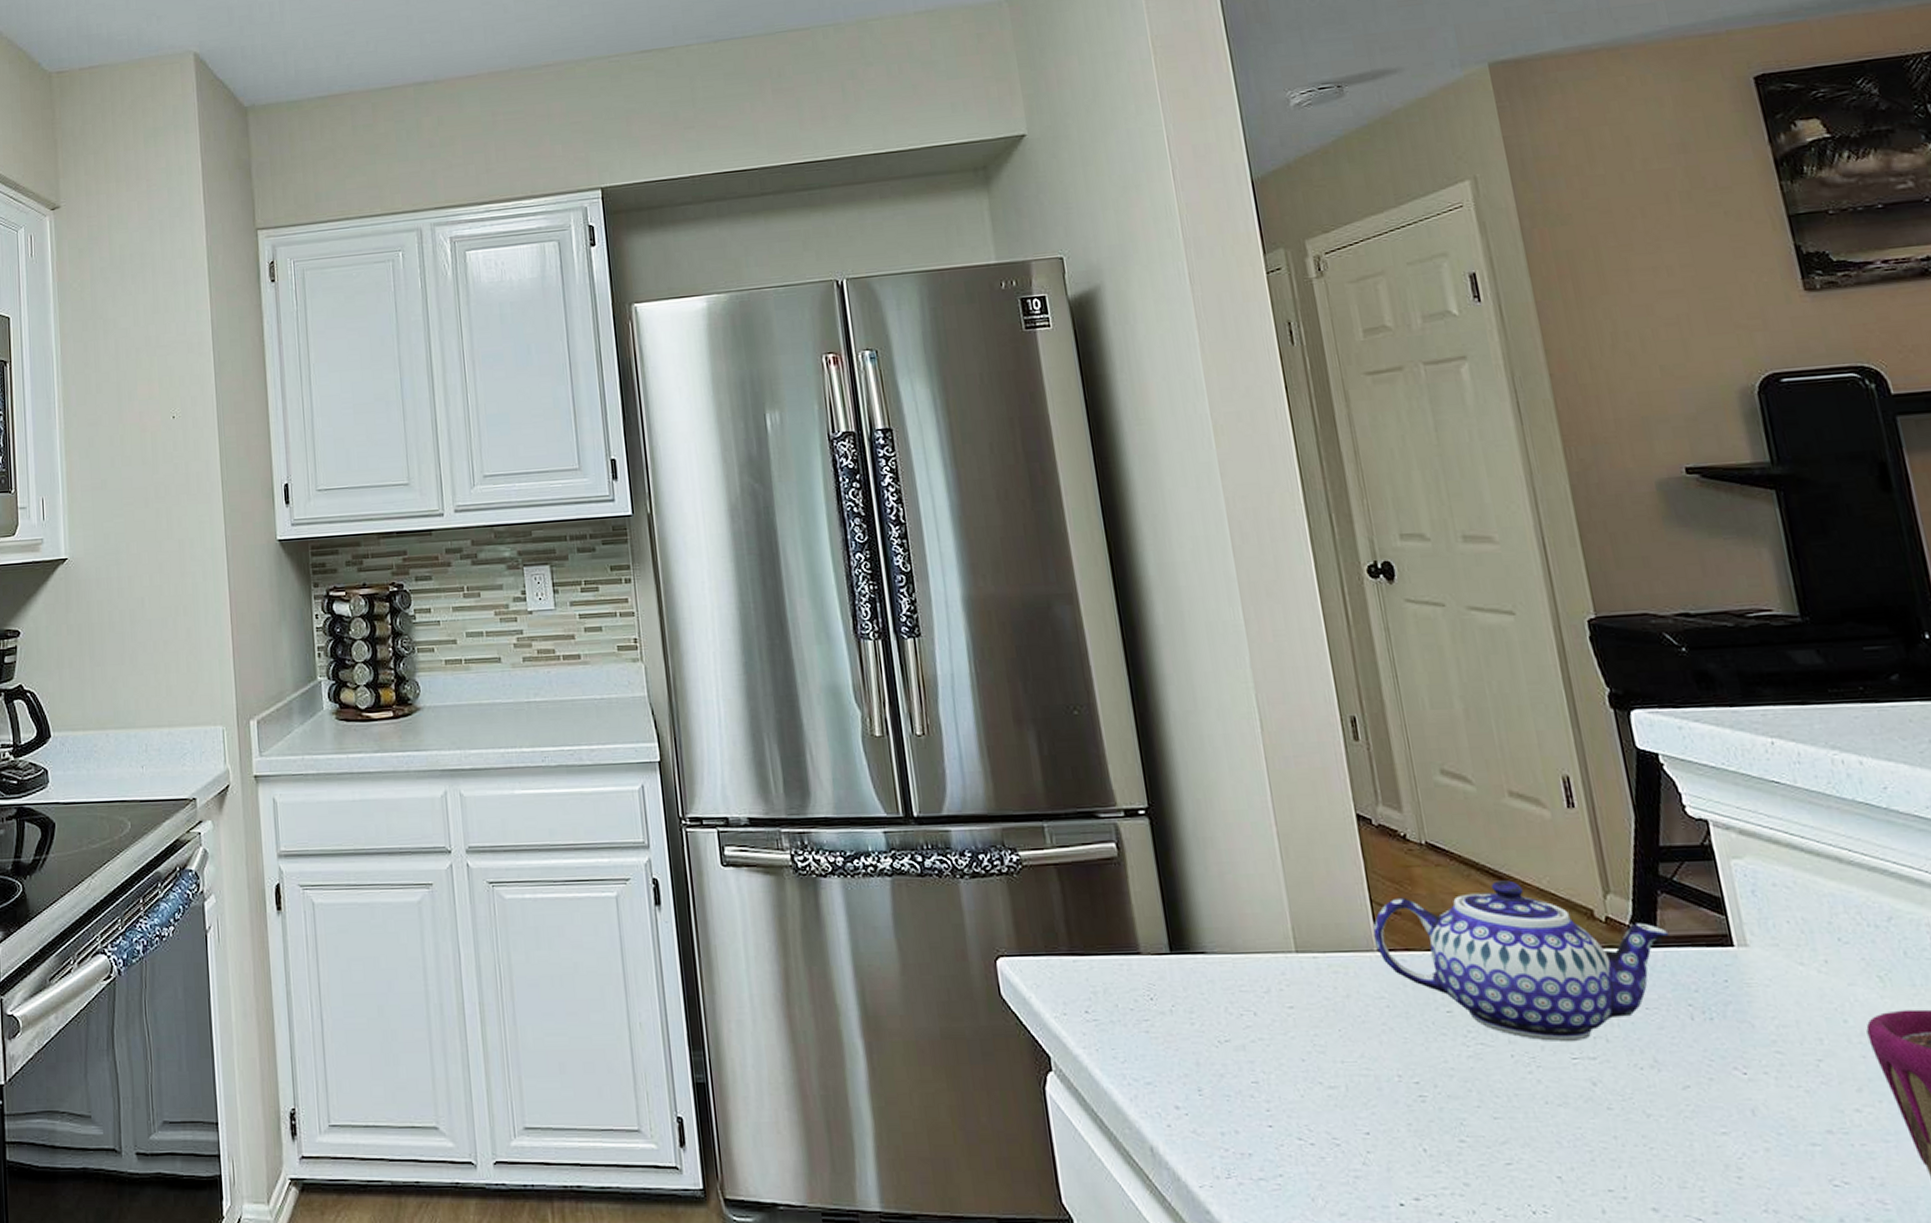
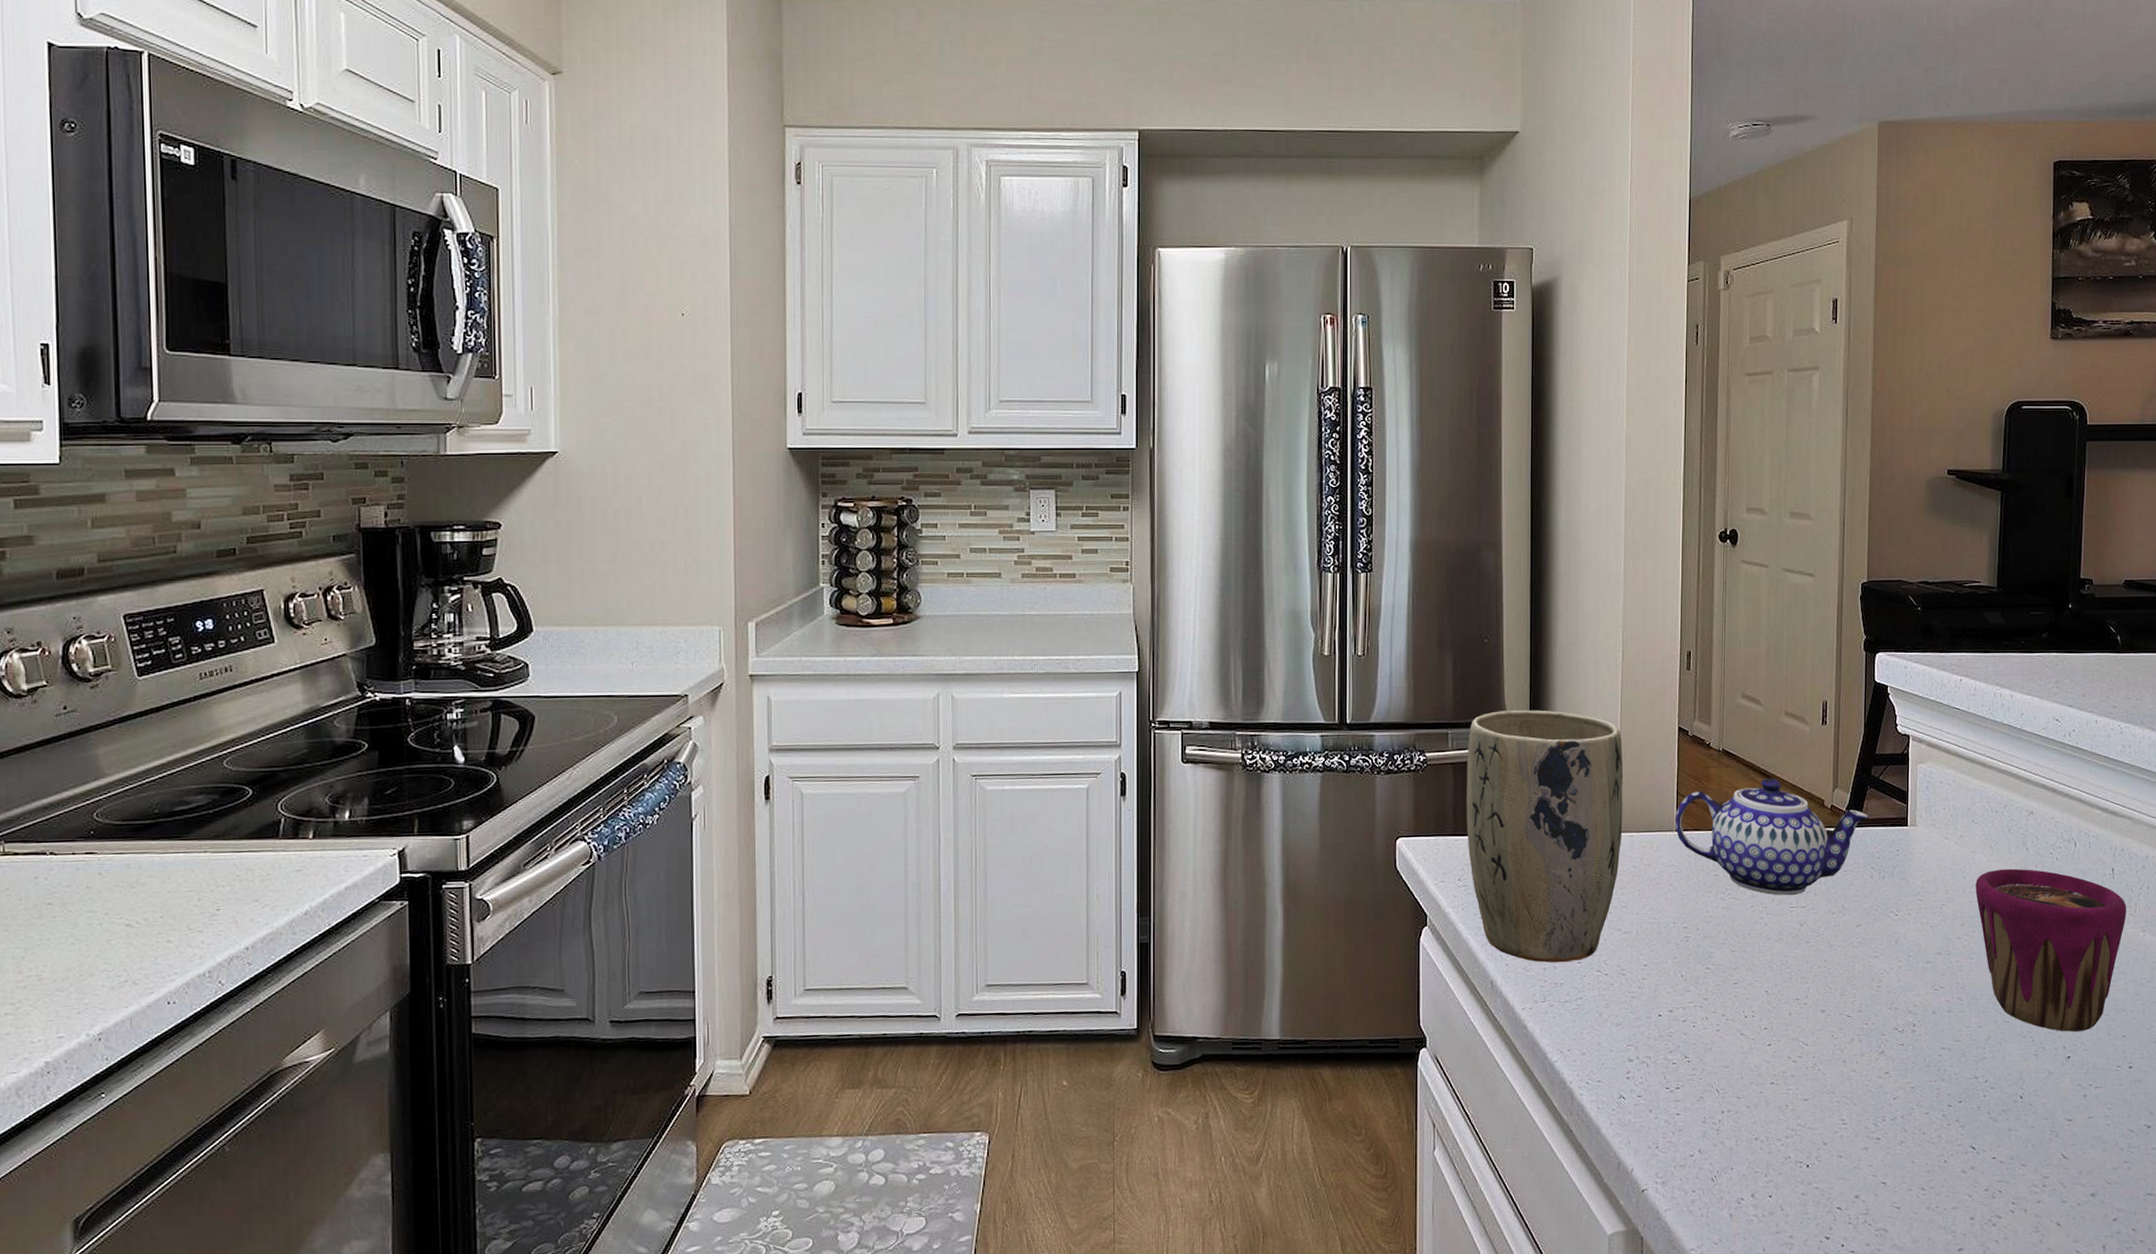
plant pot: none [1070,795,1305,1126] -> present [1466,710,1623,963]

